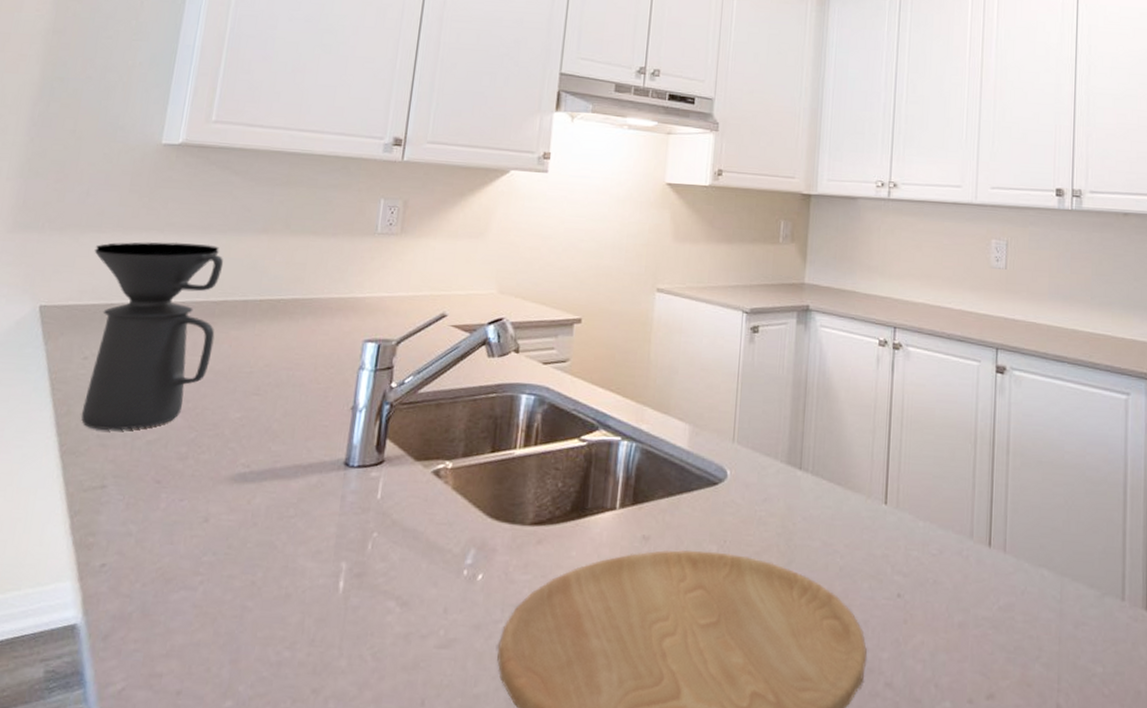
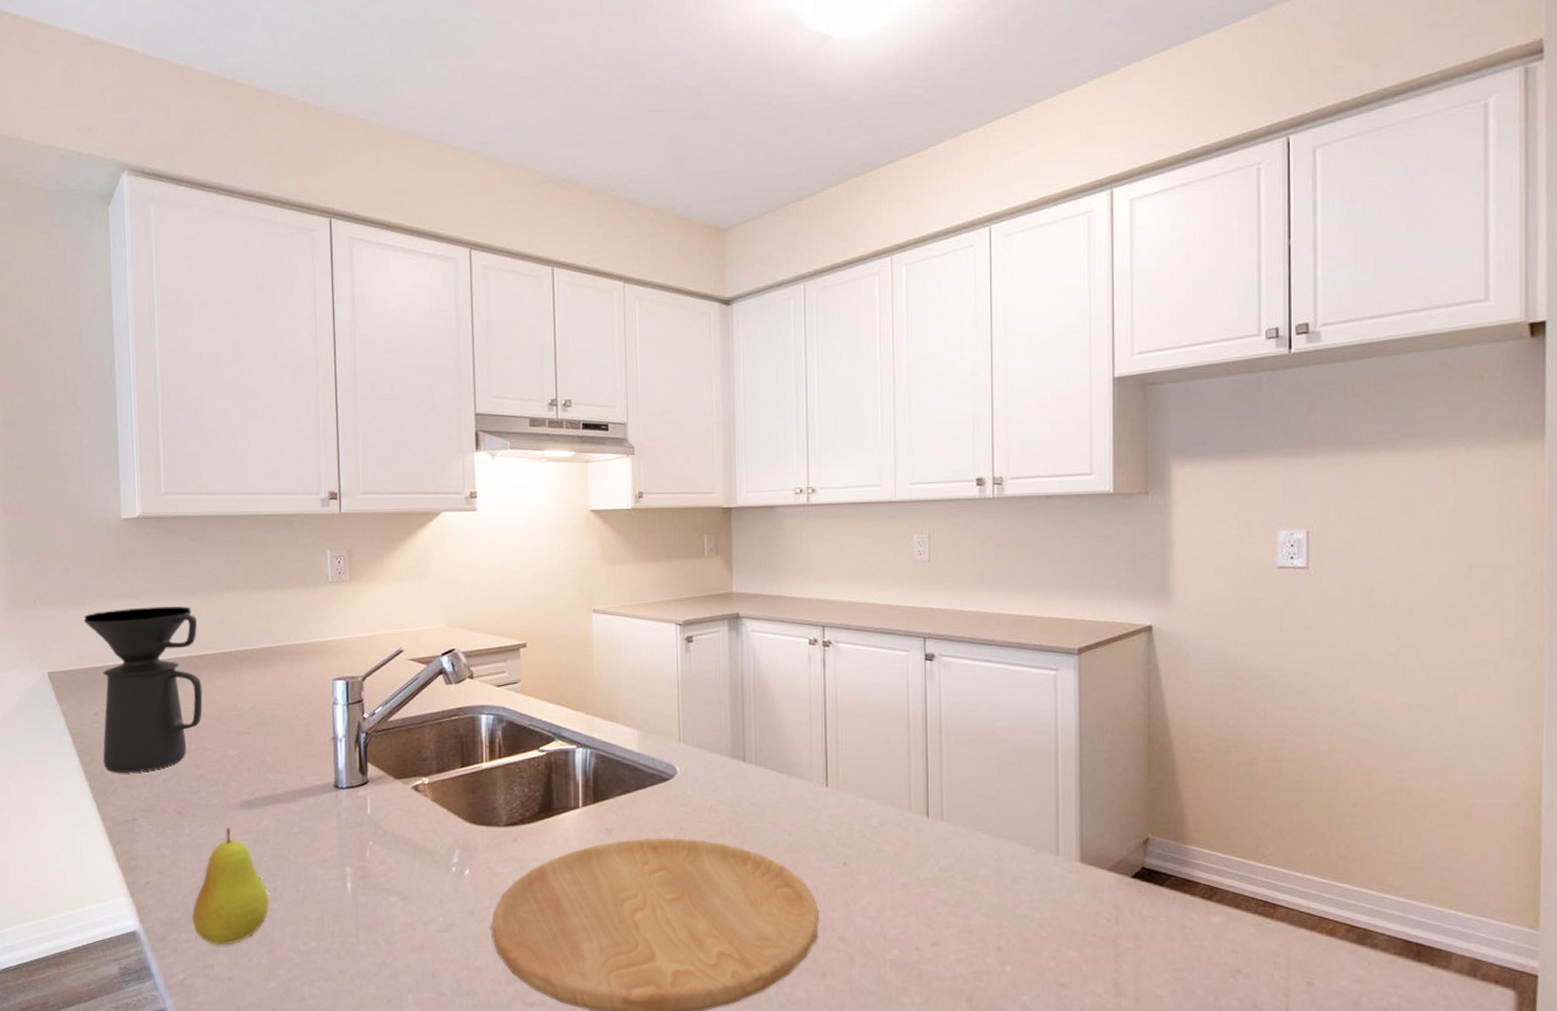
fruit: none [147,503,246,650] -> present [191,827,270,945]

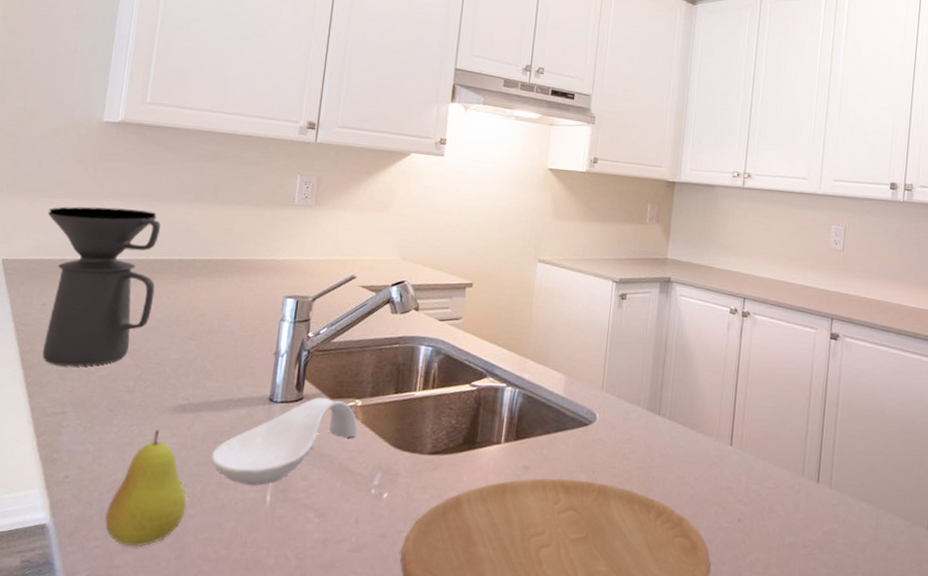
spoon rest: none [285,778,429,875] -> present [210,397,358,486]

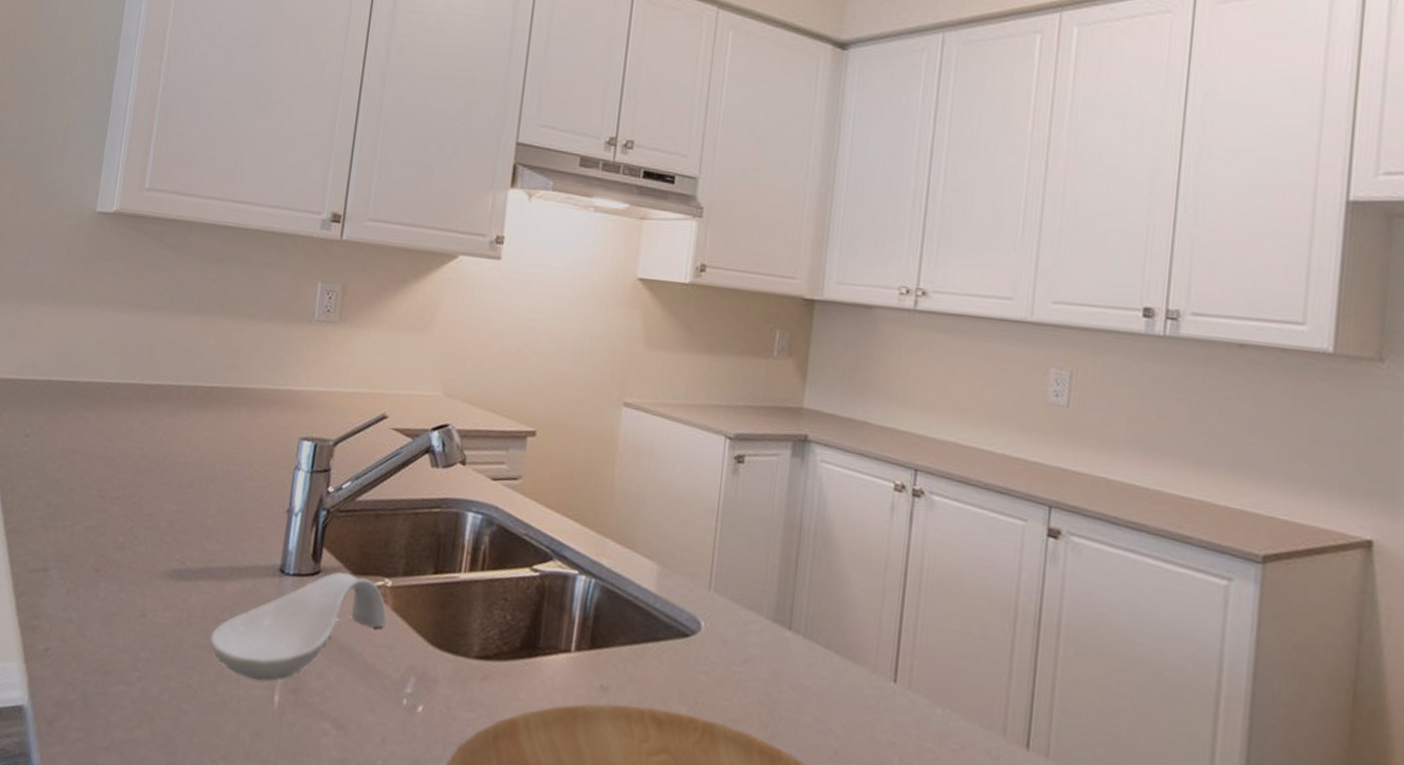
coffee maker: present [42,206,161,366] -> none [24,315,158,514]
fruit: present [105,429,188,547] -> none [88,598,182,745]

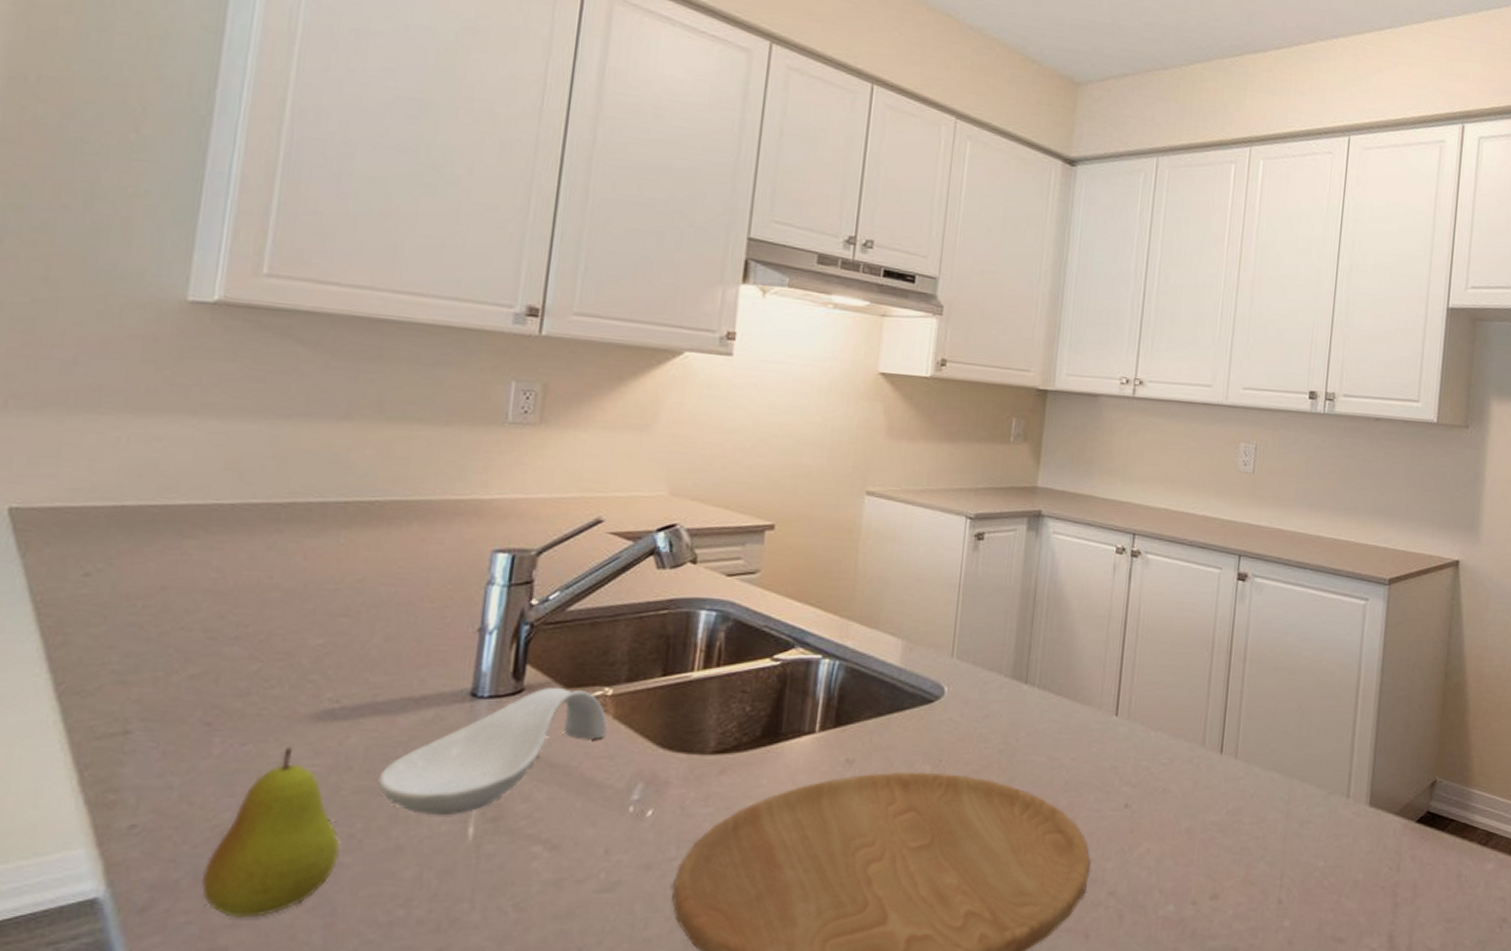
fruit: none [88,598,182,745] -> present [201,746,341,917]

